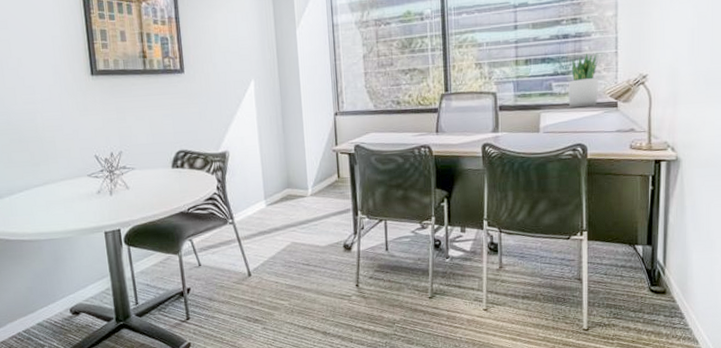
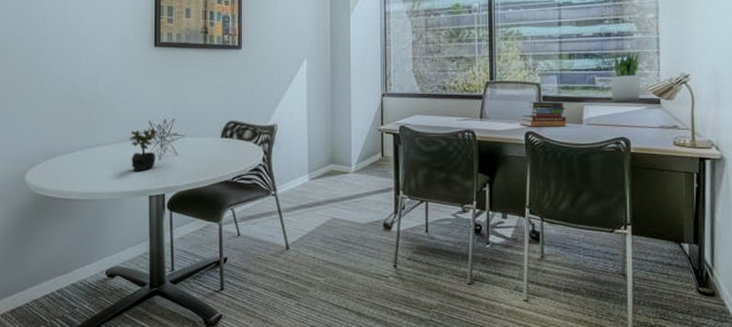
succulent plant: none [75,161,107,208] -> present [128,126,159,171]
books: none [477,111,523,139] -> present [520,101,566,127]

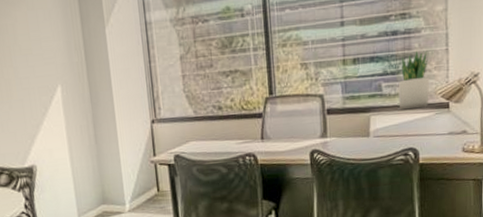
books: present [520,101,566,127] -> none [304,114,353,145]

